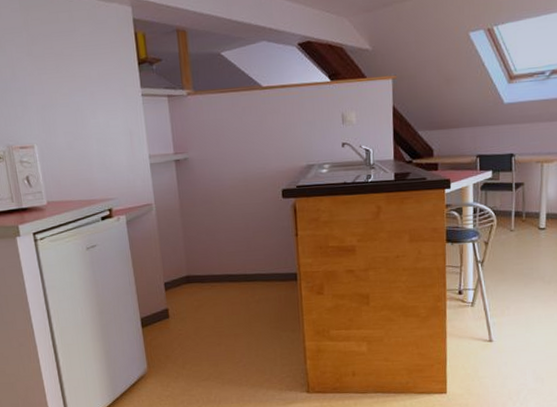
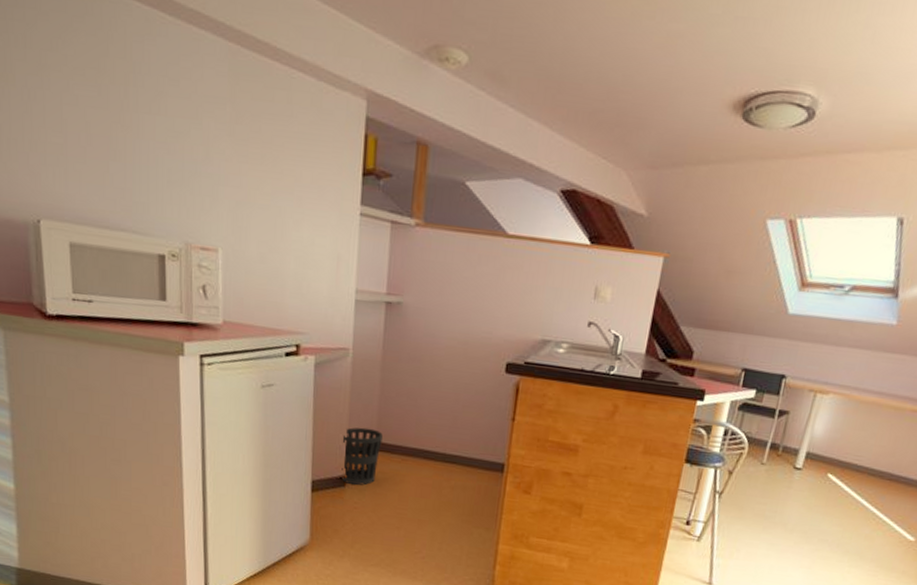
wastebasket: none [159,265,193,315] -> present [341,427,383,486]

